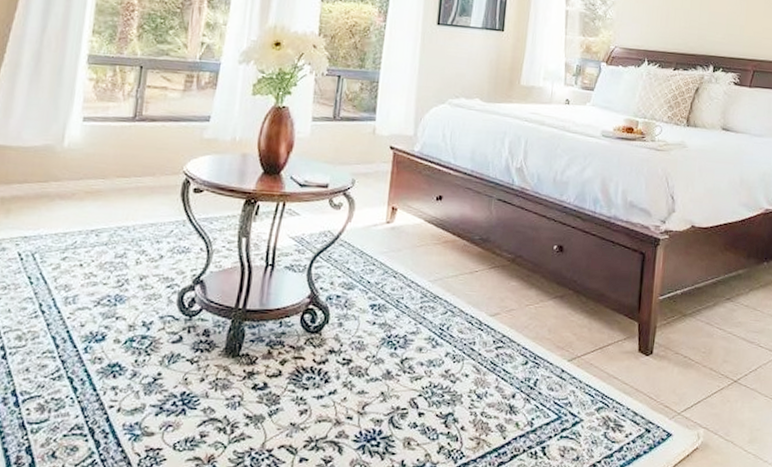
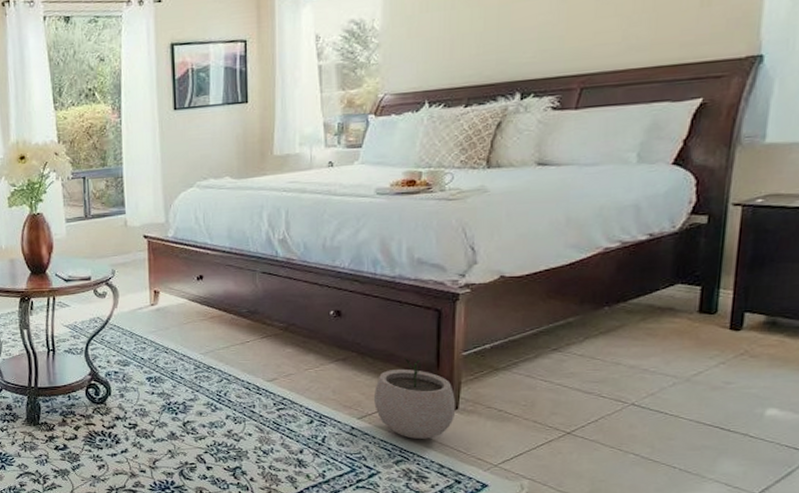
plant pot: none [583,298,651,384] -> present [374,357,456,439]

